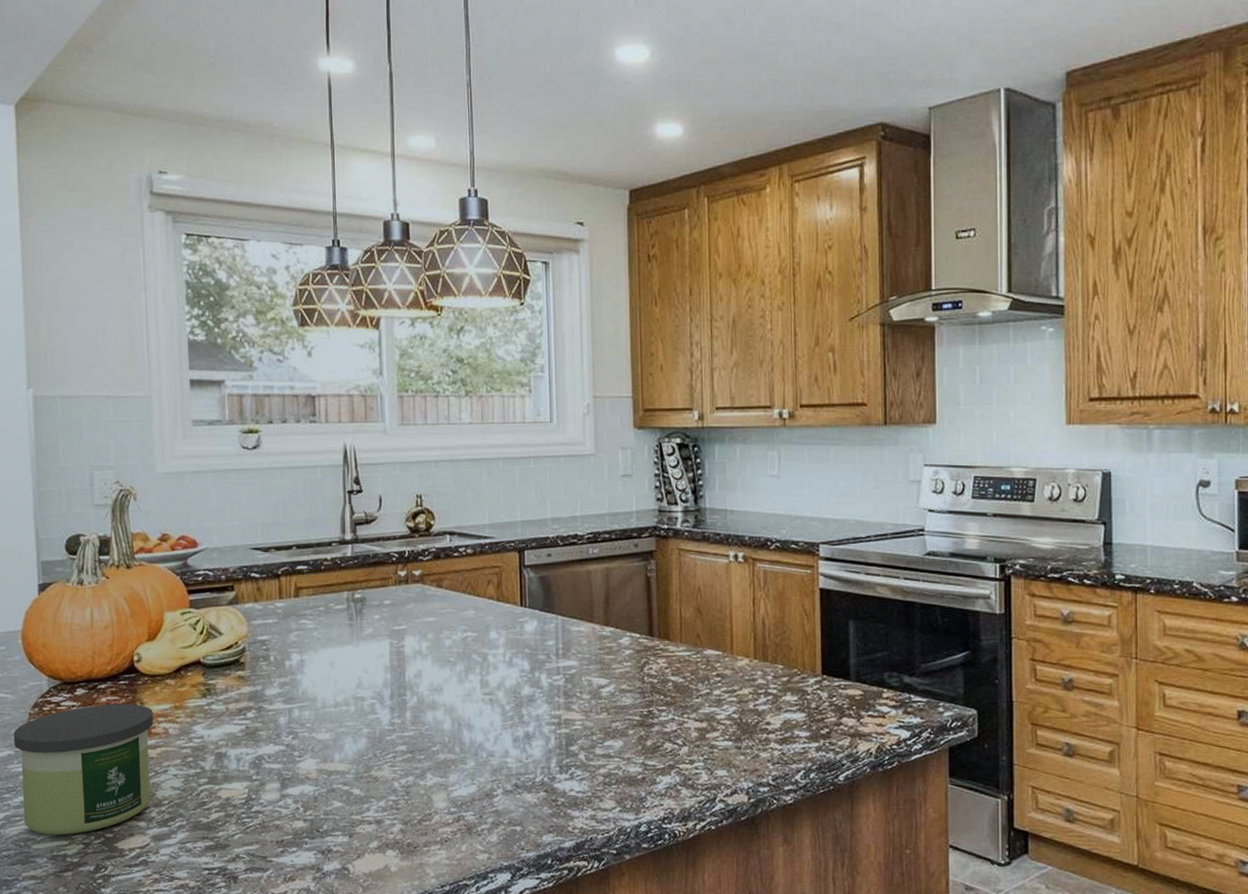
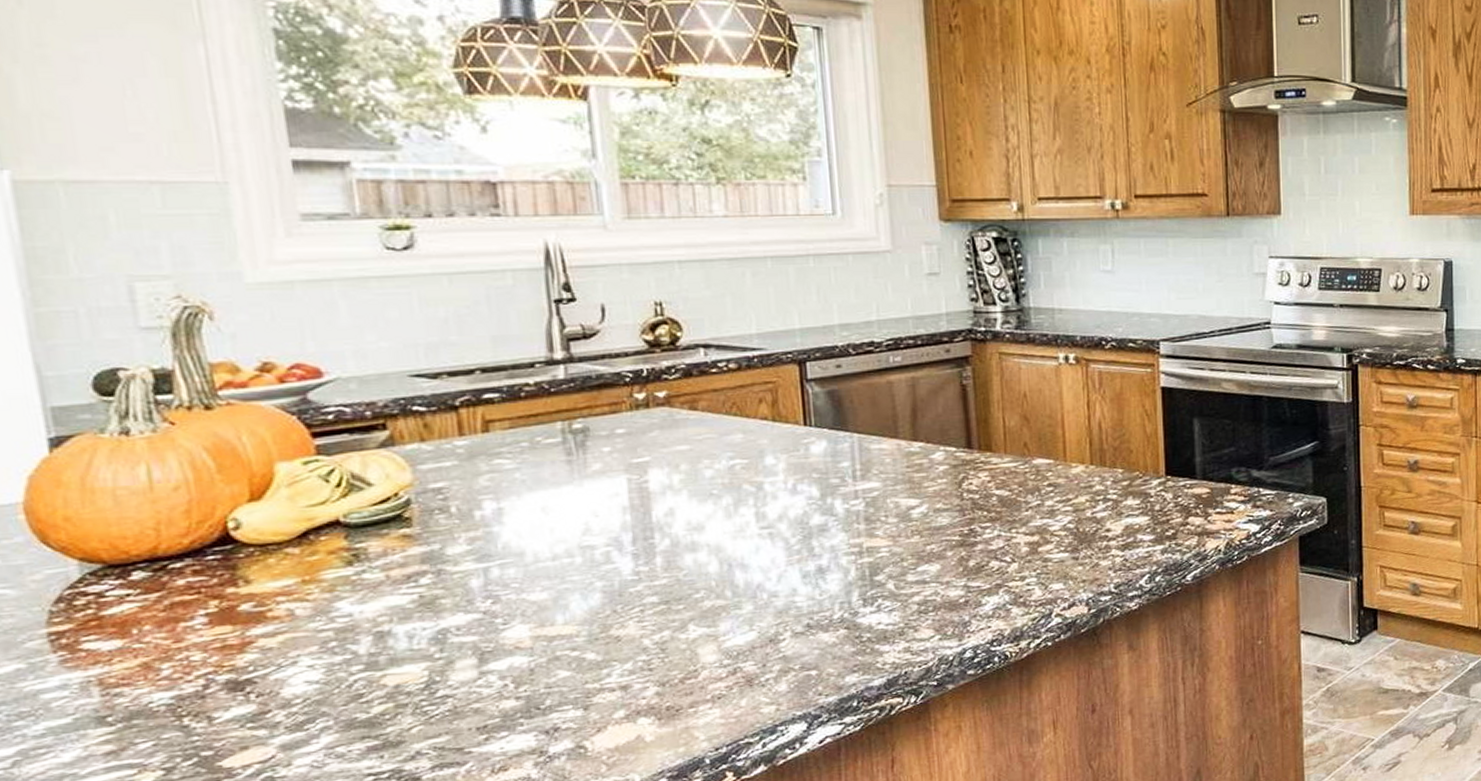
candle: present [13,704,154,836] -> none [22,583,273,766]

